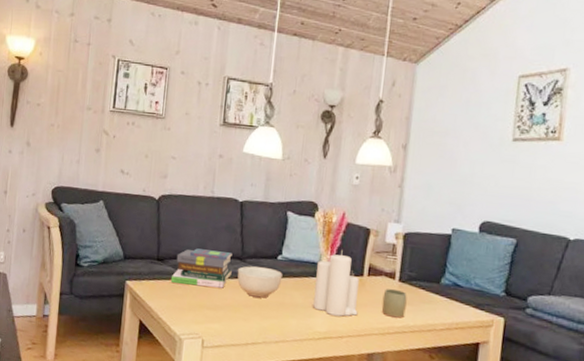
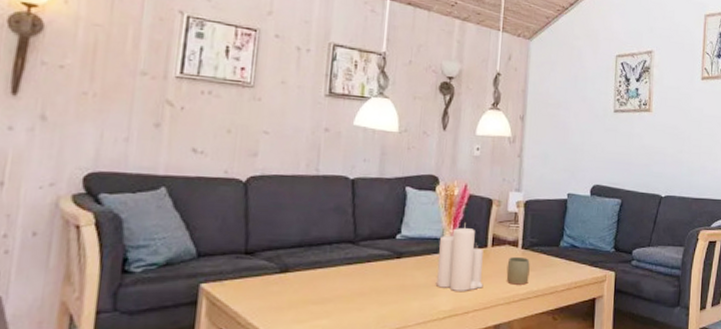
books: present [170,248,232,288] -> none [263,235,343,279]
bowl: present [237,266,283,298] -> none [349,248,403,283]

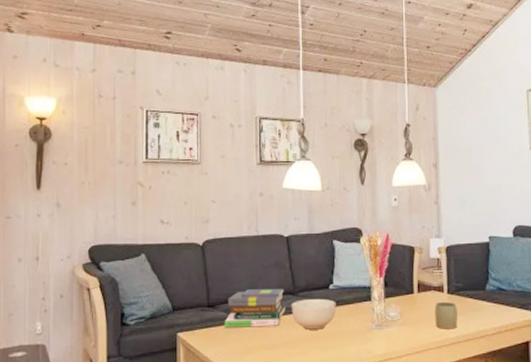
books: none [263,235,343,279] -> present [224,289,286,327]
bowl: none [349,248,403,283] -> present [291,298,336,330]
candle: present [436,223,483,291] -> none [369,271,414,336]

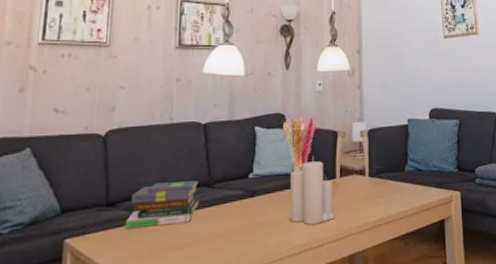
bowl: present [291,298,336,330] -> none [205,188,256,224]
candle: none [369,271,414,336] -> present [290,156,335,225]
mug: present [434,301,458,329] -> none [356,184,378,213]

